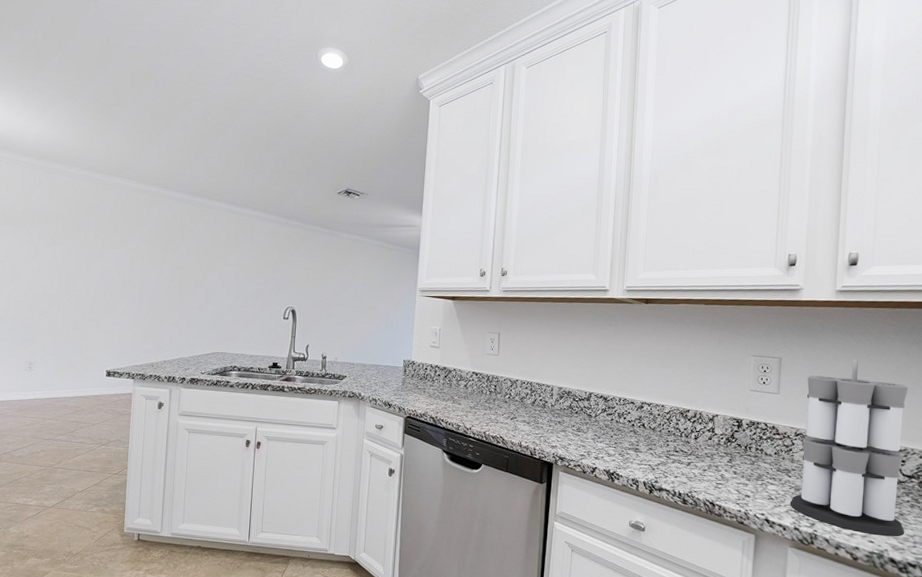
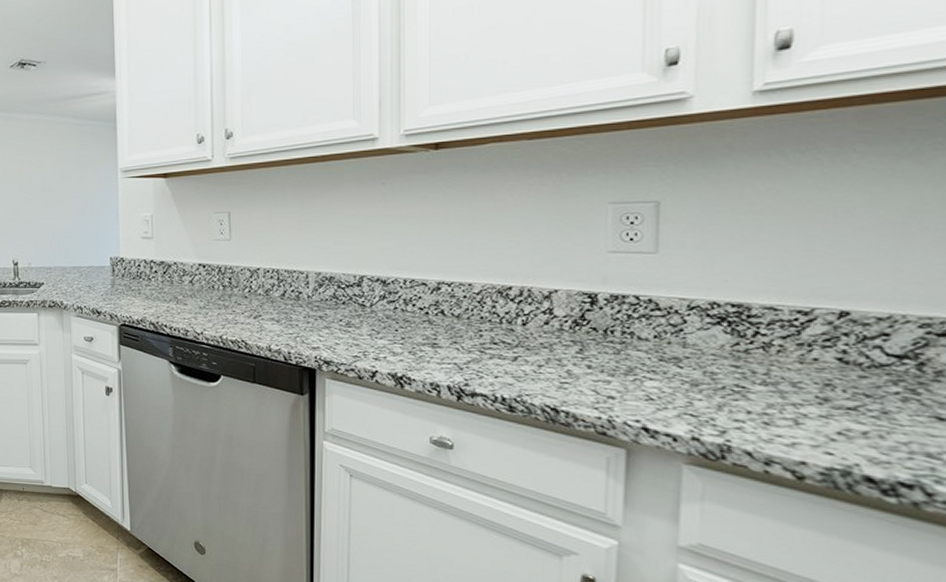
spice rack: present [790,358,909,537] -> none [682,189,895,446]

